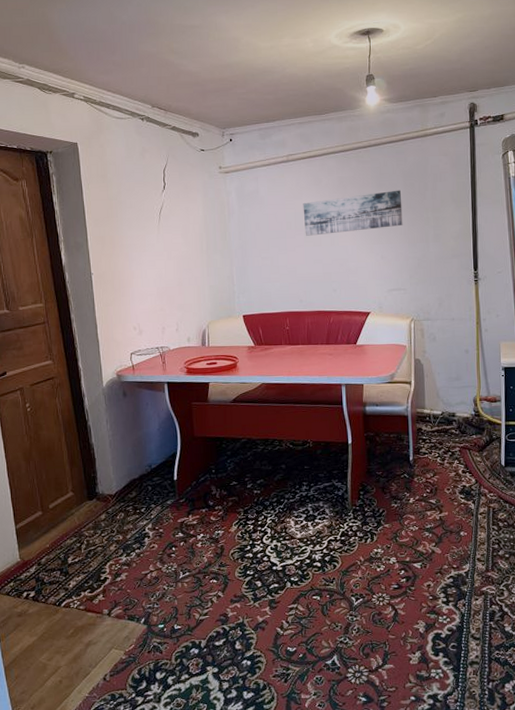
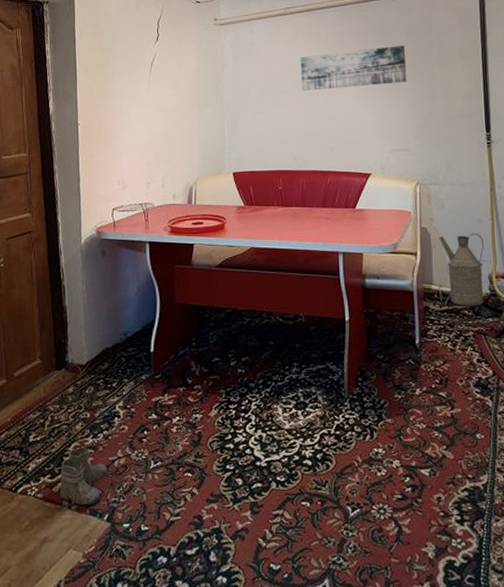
boots: none [99,563,142,617] -> present [60,445,108,510]
watering can: none [431,362,470,426] -> present [439,232,484,306]

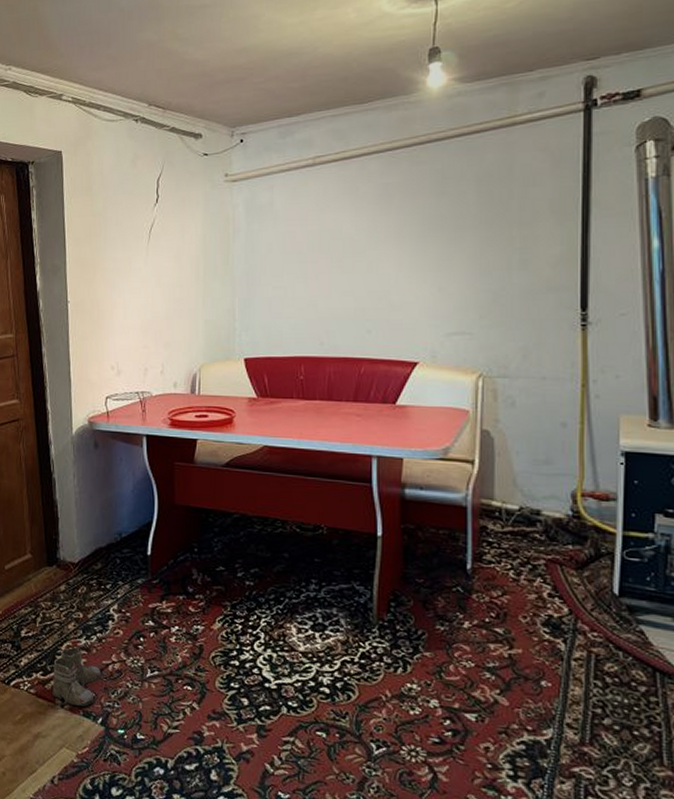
wall art: present [300,45,407,91] -> none [331,199,473,260]
watering can: present [439,232,484,306] -> none [505,439,568,530]

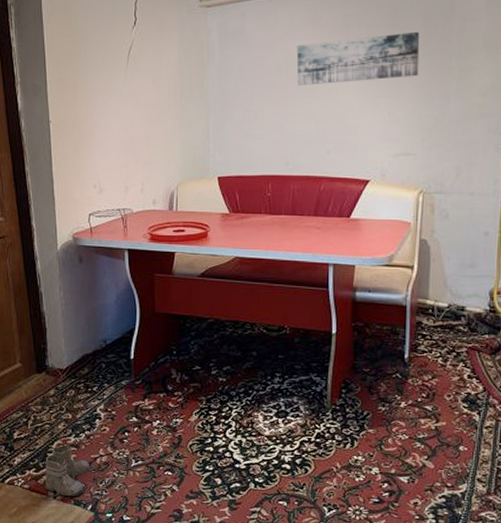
wall art: none [331,199,473,260] -> present [296,31,420,85]

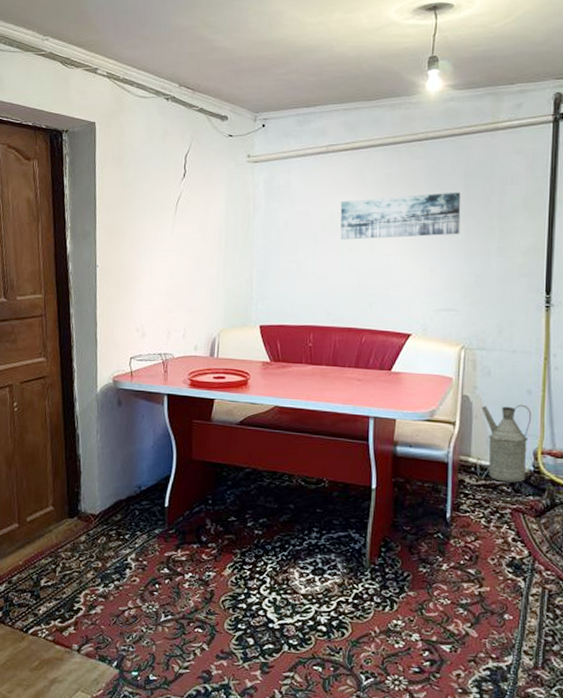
boots: present [45,443,90,500] -> none [69,593,118,654]
watering can: none [439,246,489,322] -> present [481,404,532,483]

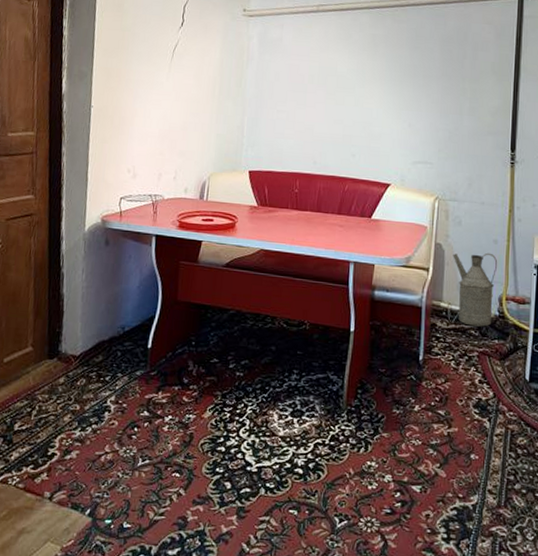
wall art: present [340,192,461,240] -> none [327,54,438,94]

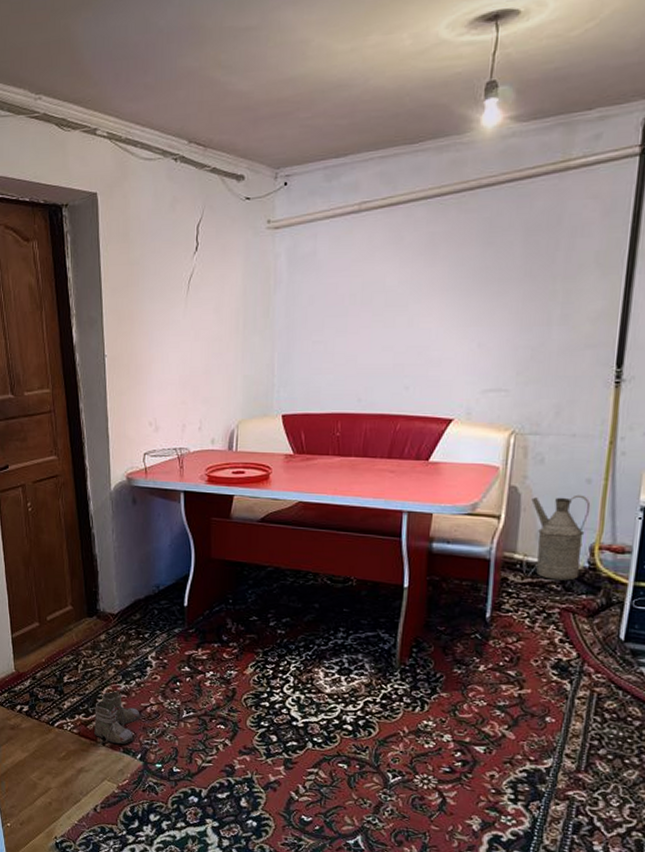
boots: none [41,438,94,502] -> present [94,690,140,746]

